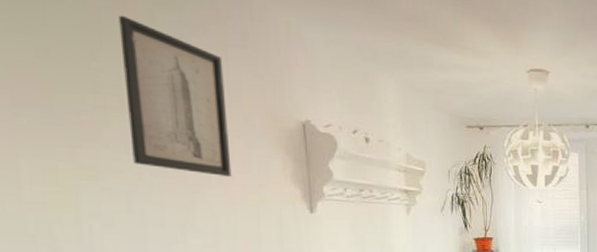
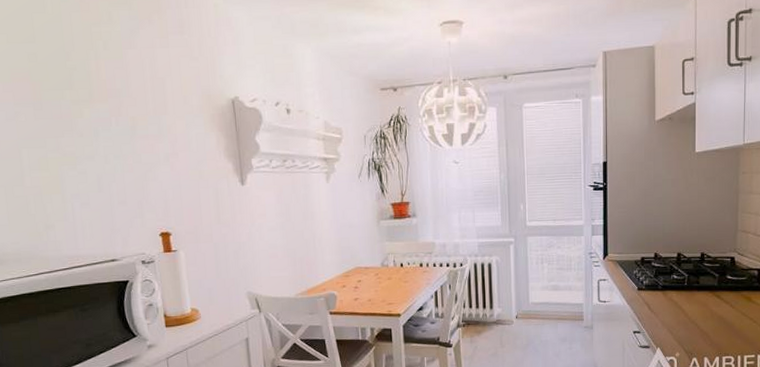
wall art: present [119,15,232,177] -> none [85,17,176,156]

